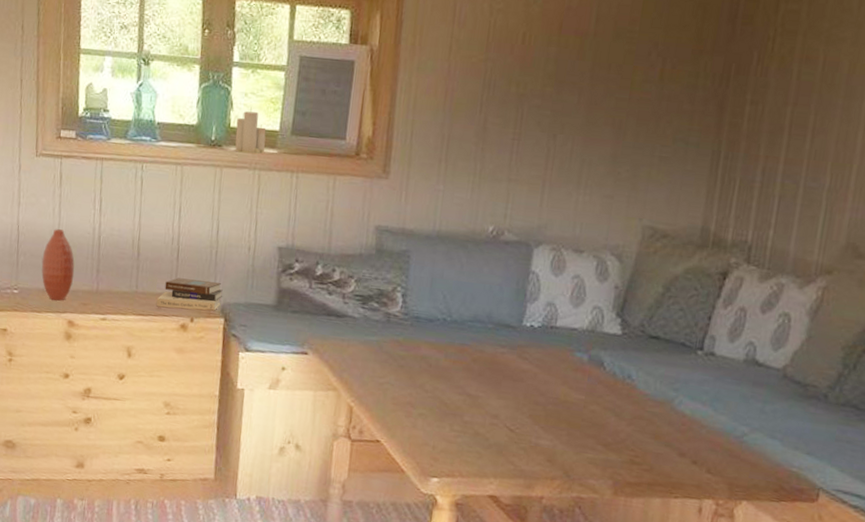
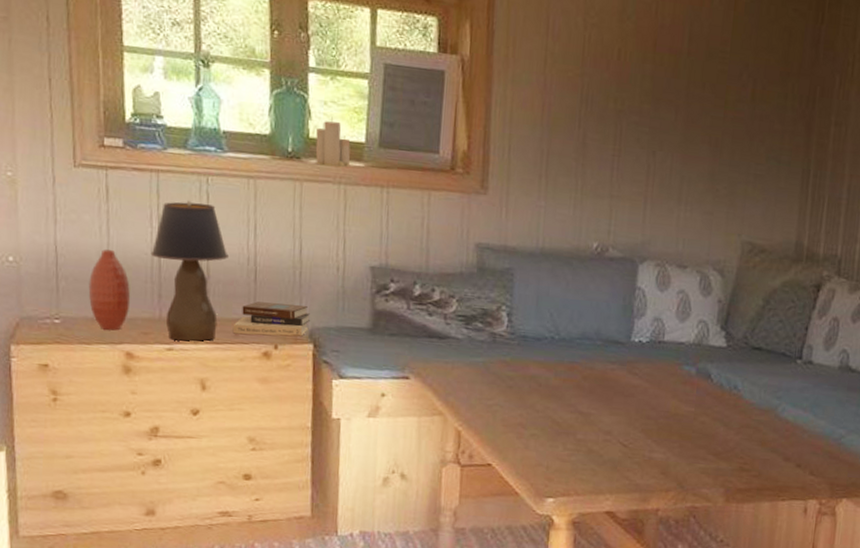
table lamp: none [92,185,156,314] -> present [150,200,228,342]

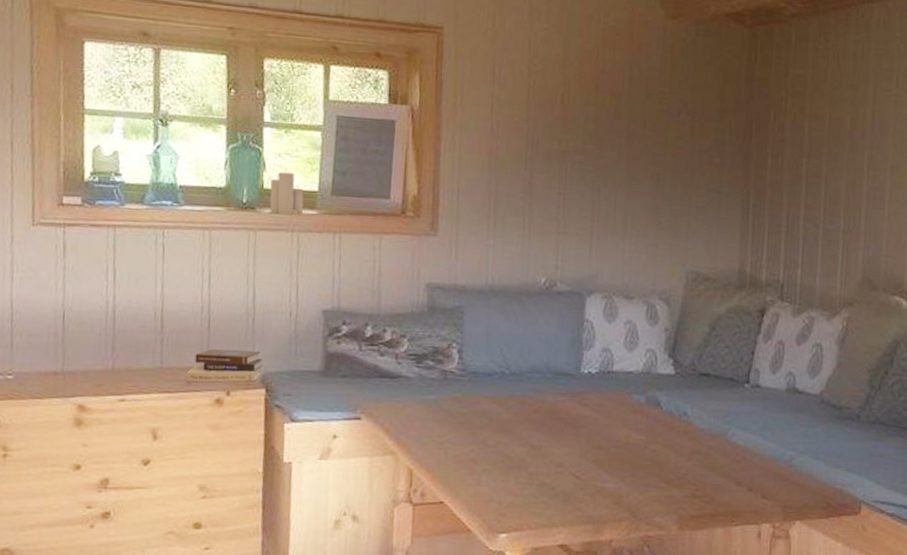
vase: present [88,249,131,331] -> none [42,304,85,384]
table lamp: present [150,200,228,342] -> none [105,253,183,392]

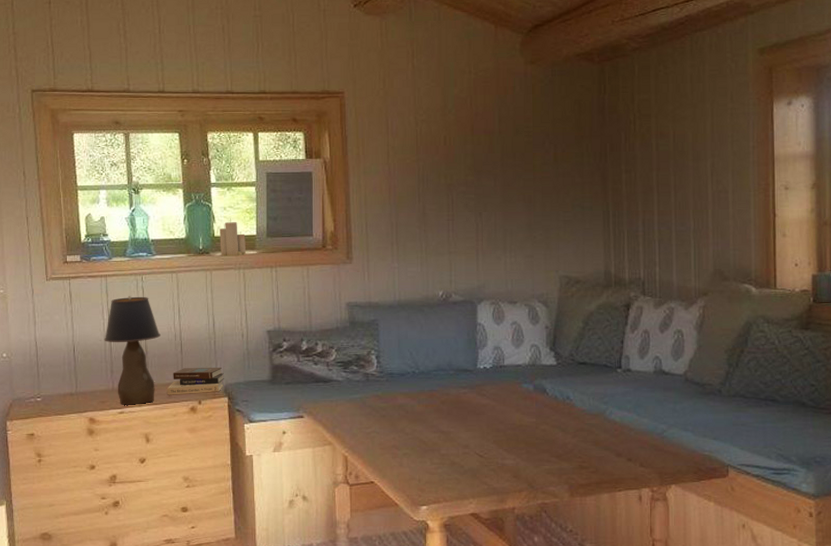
table lamp: none [105,253,183,392] -> present [104,295,160,405]

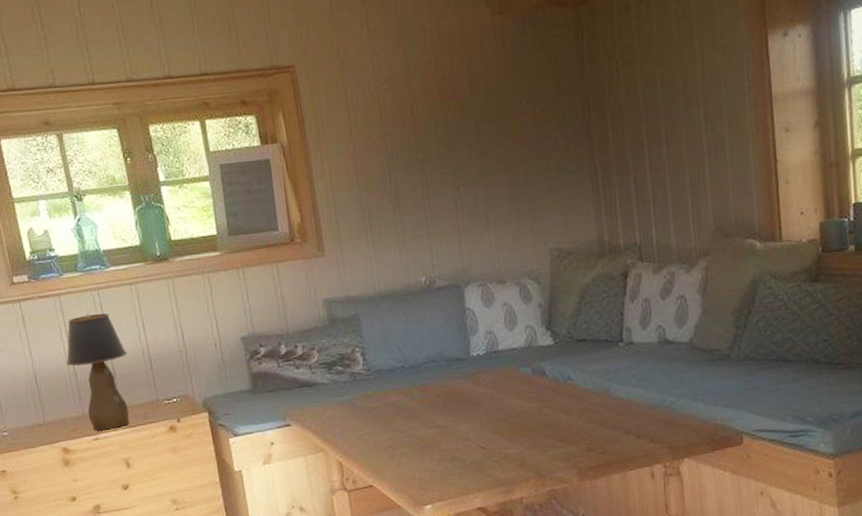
books: present [167,367,225,395] -> none [141,381,202,416]
candle: present [220,218,247,257] -> none [176,218,209,262]

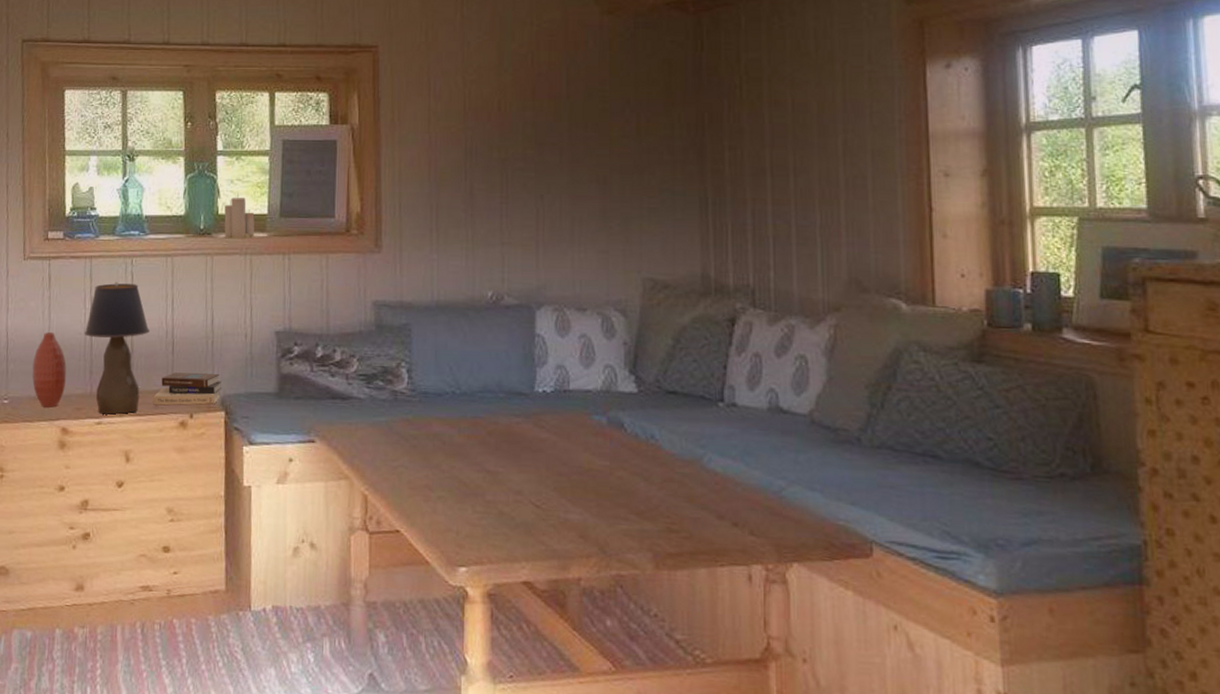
vase: none [23,367,59,433] -> present [32,332,67,408]
books: none [141,381,202,416] -> present [153,372,222,406]
candle: none [176,218,209,262] -> present [224,193,255,239]

